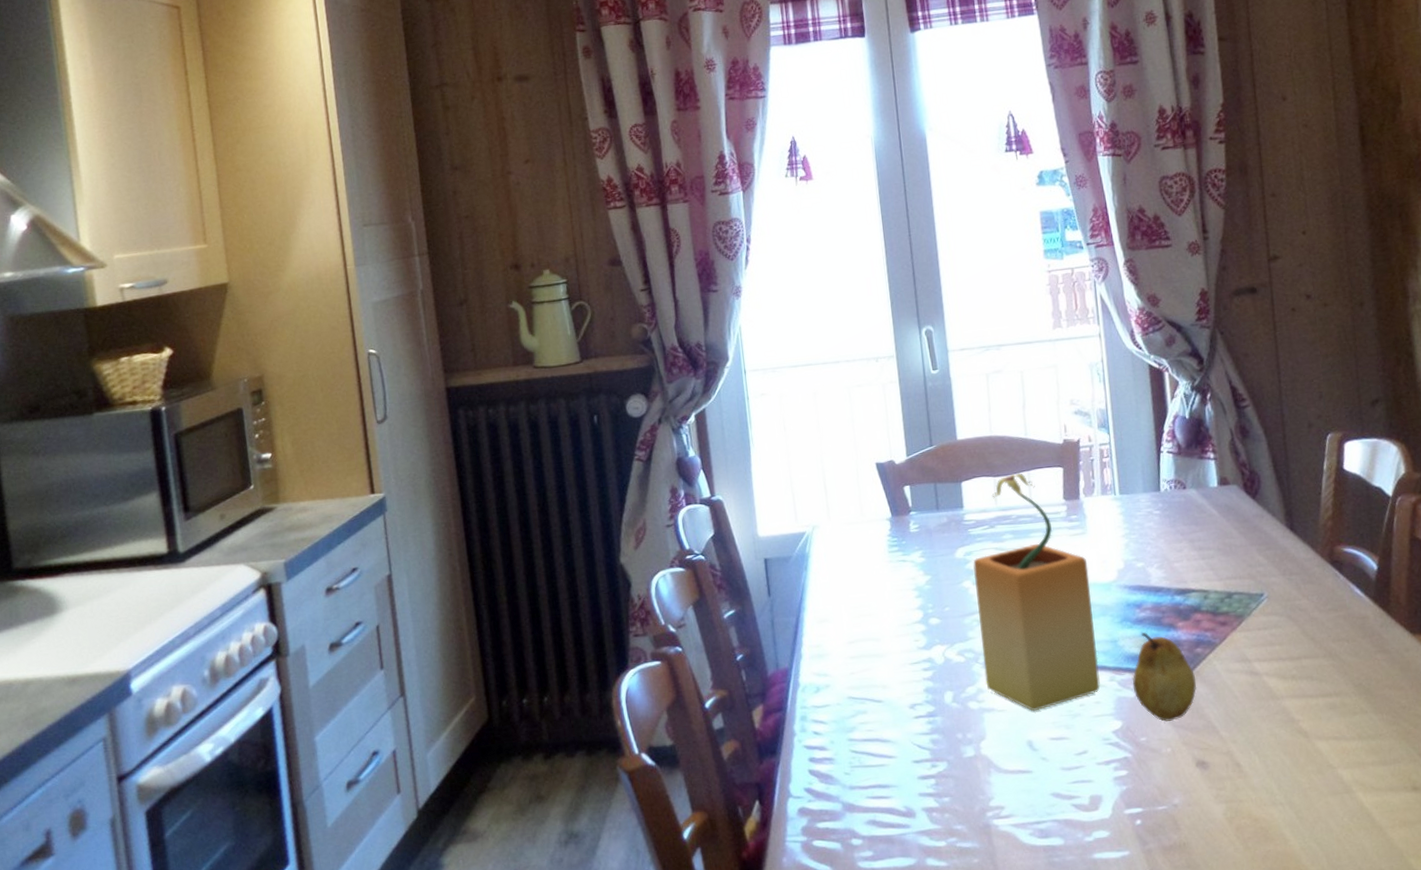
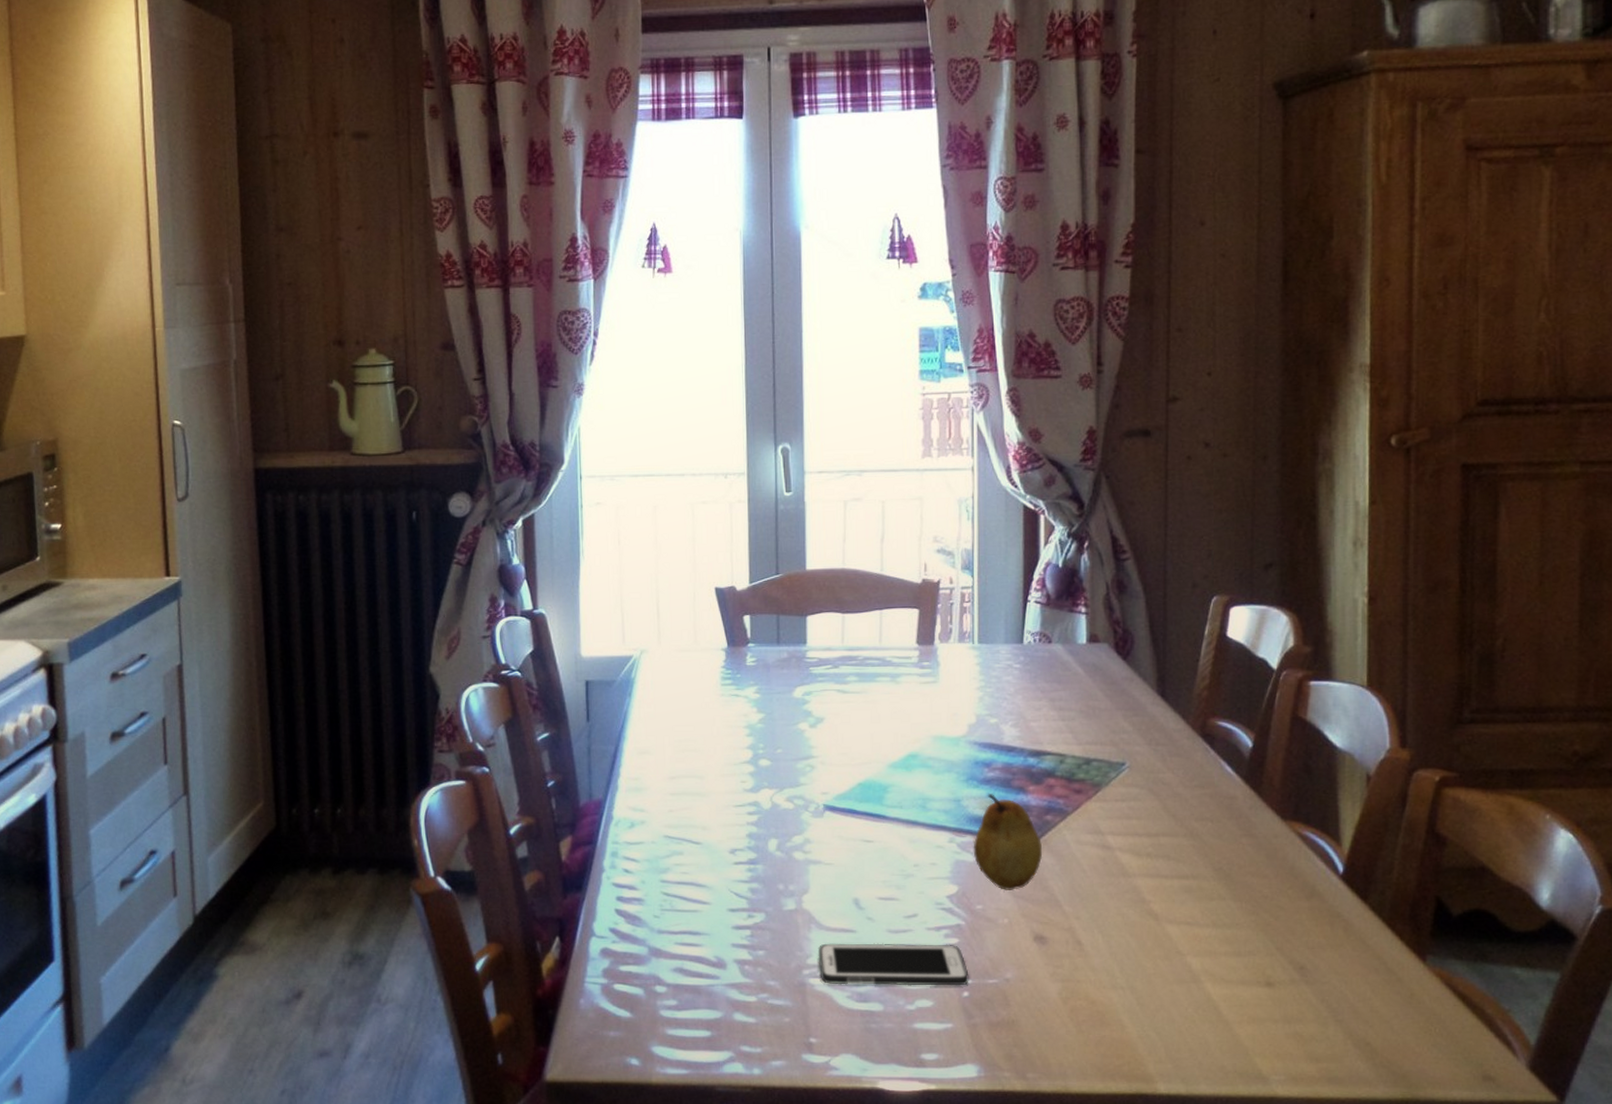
potted plant: present [973,473,1100,712] -> none [811,611,939,868]
cell phone: none [998,776,1141,824] -> present [818,943,969,986]

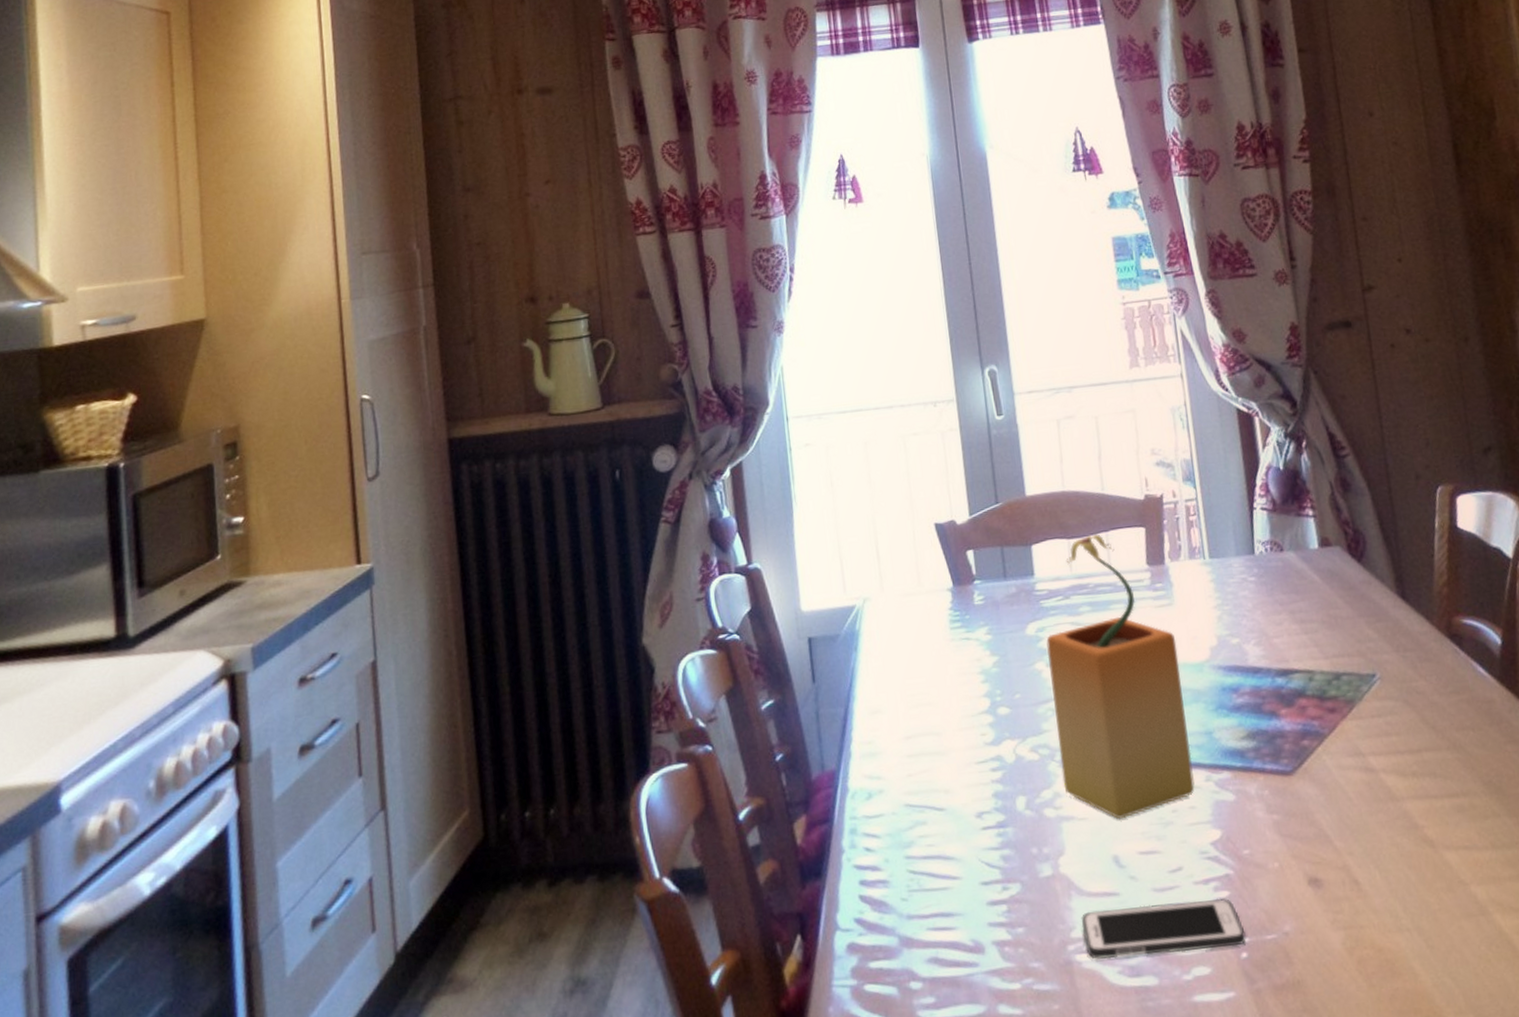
potted plant: none [811,611,939,868] -> present [1046,534,1195,820]
fruit: present [973,794,1043,890] -> none [1231,722,1306,830]

